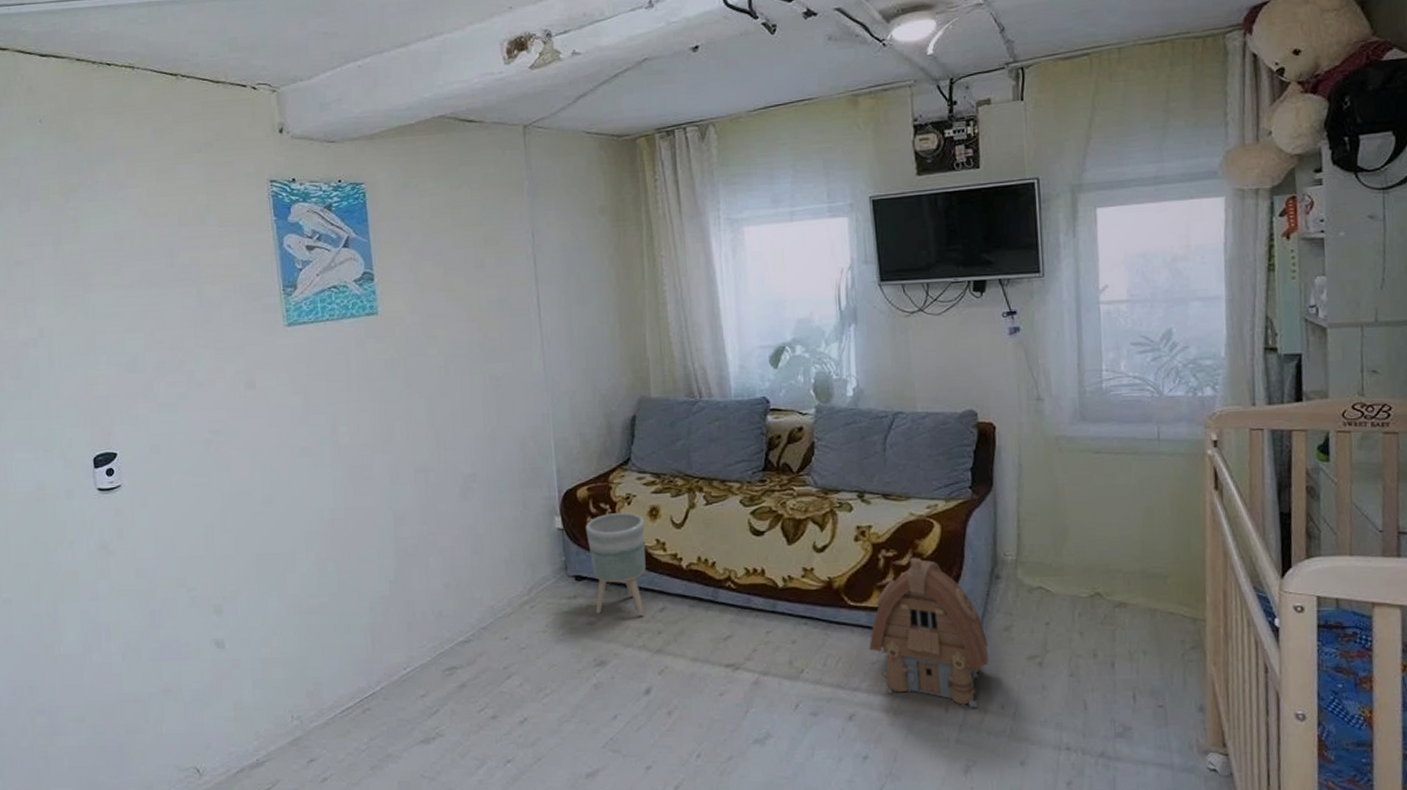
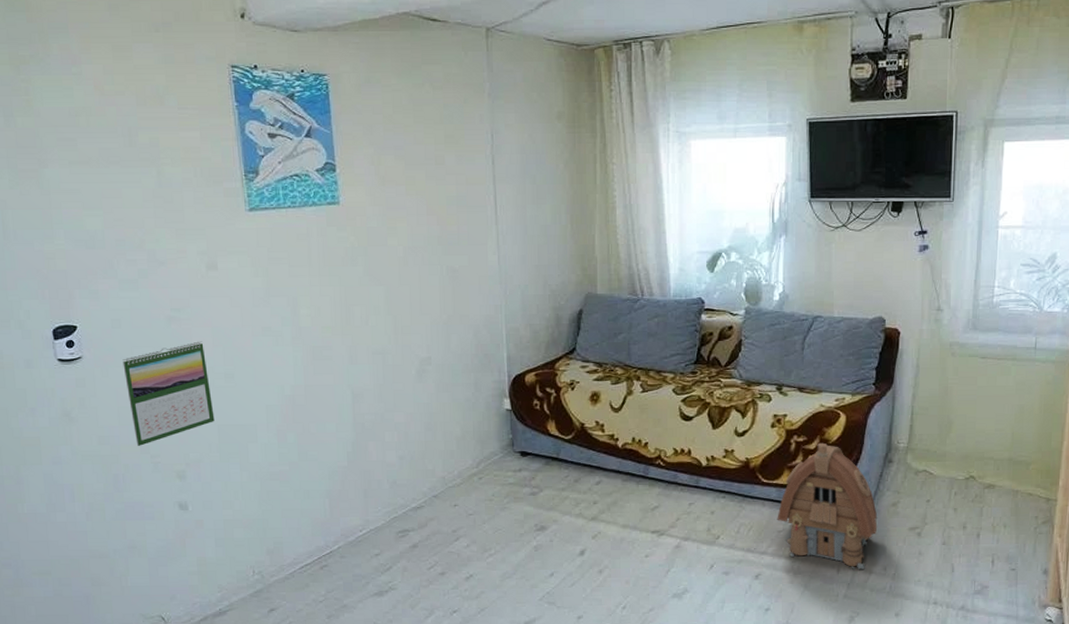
calendar: none [161,464,253,579] -> present [122,341,215,446]
planter: present [586,512,646,616] -> none [532,397,586,488]

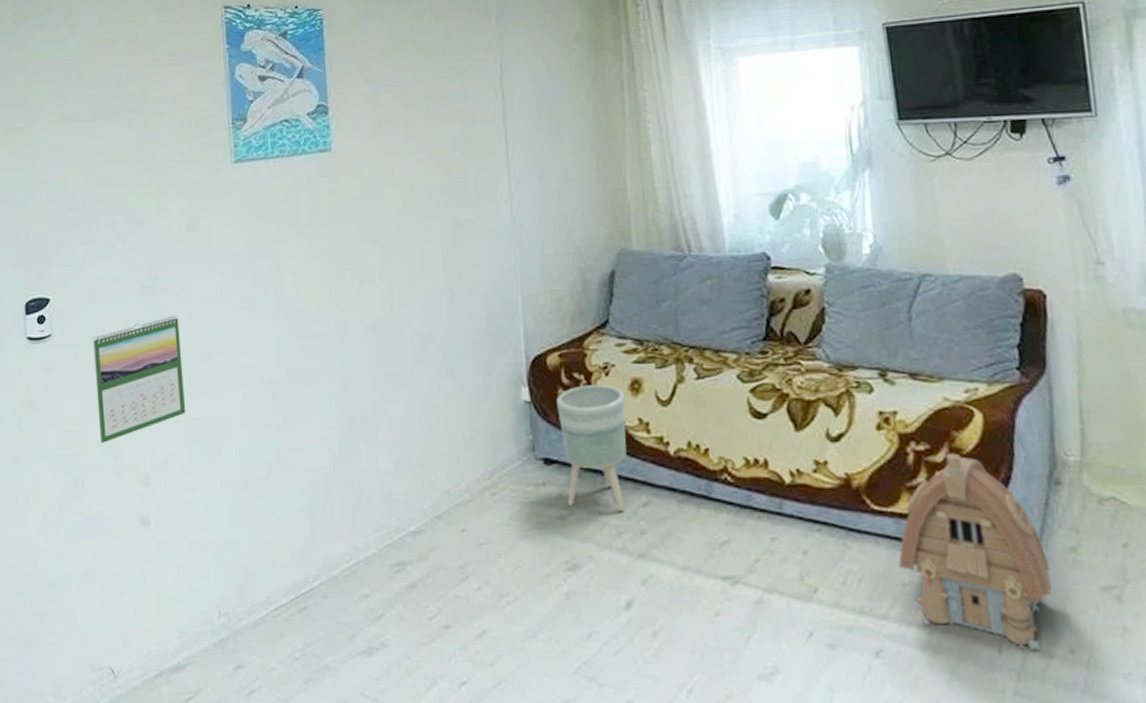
planter: none [532,397,586,488] -> present [557,385,627,511]

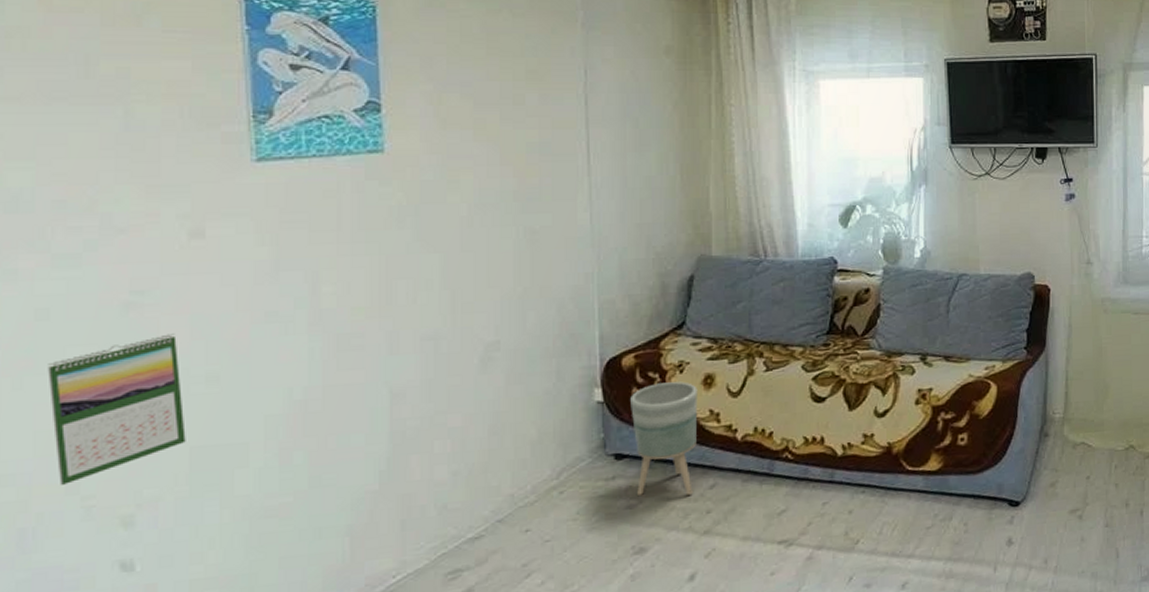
toy house: present [898,452,1053,650] -> none [924,418,1036,566]

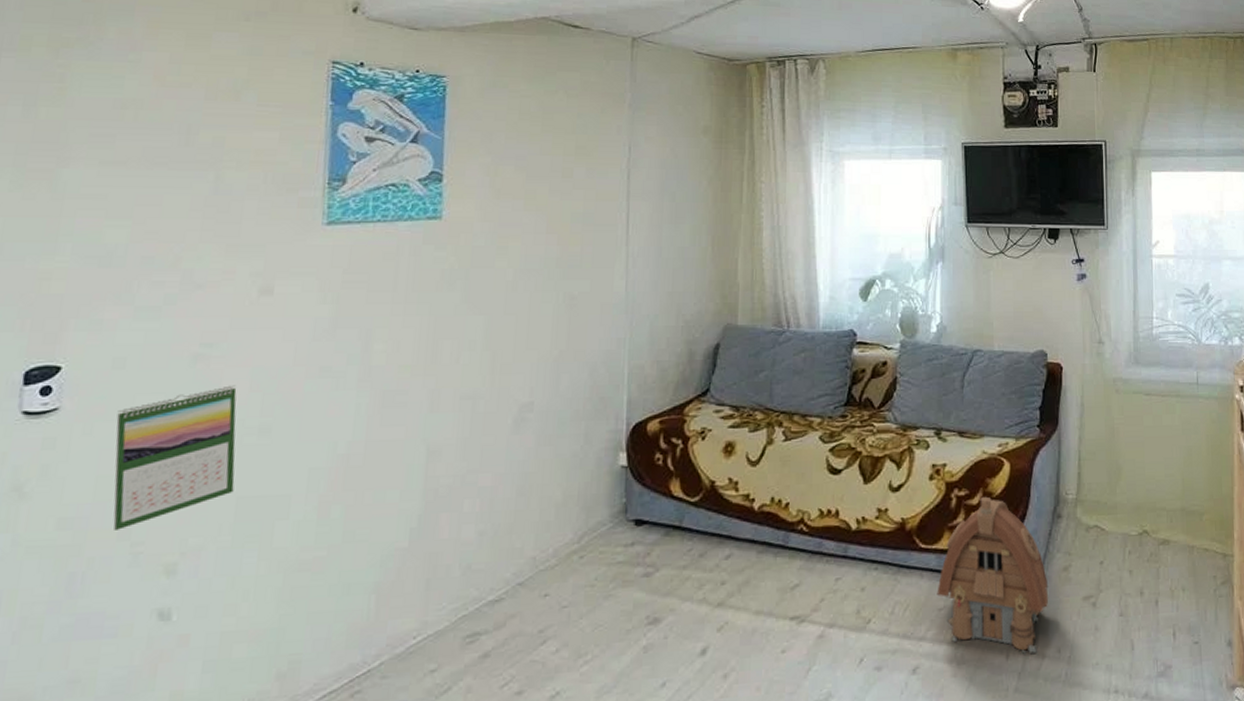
planter: present [630,381,698,497] -> none [653,448,718,565]
toy house: none [924,418,1036,566] -> present [937,496,1049,654]

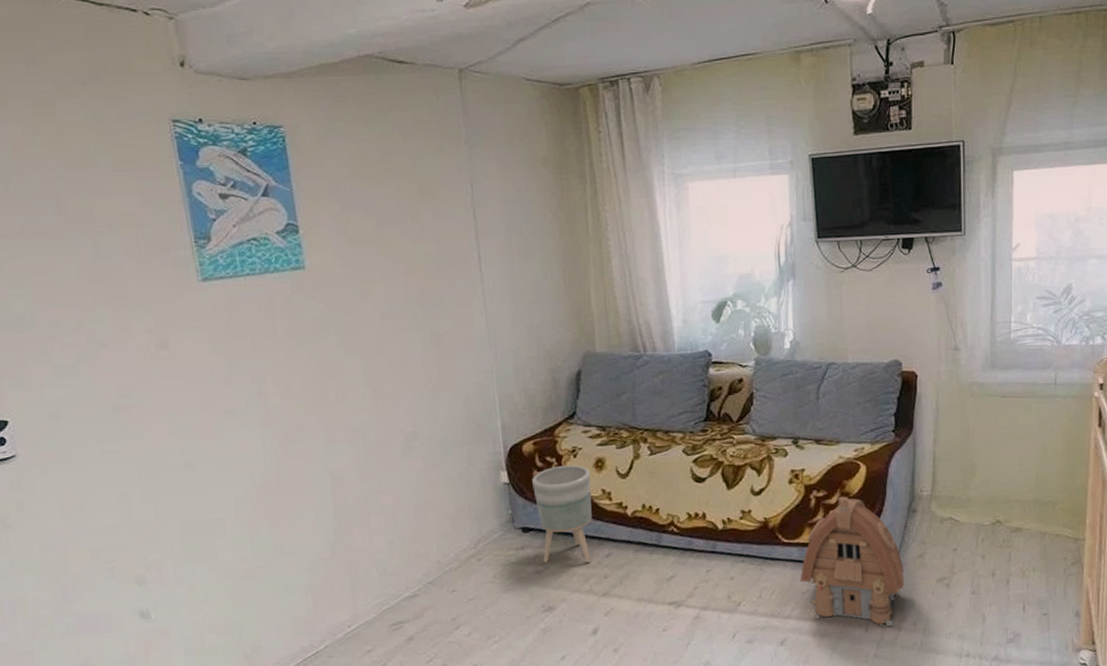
calendar: present [113,385,237,530] -> none [64,429,176,551]
planter: none [653,448,718,565] -> present [532,465,592,564]

